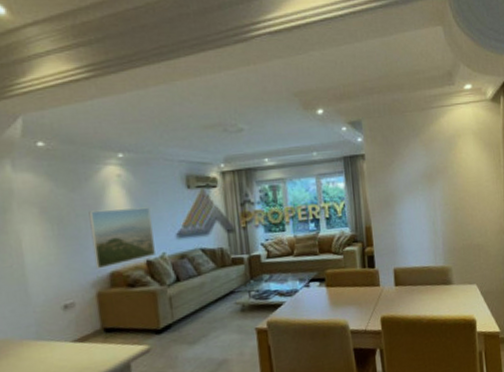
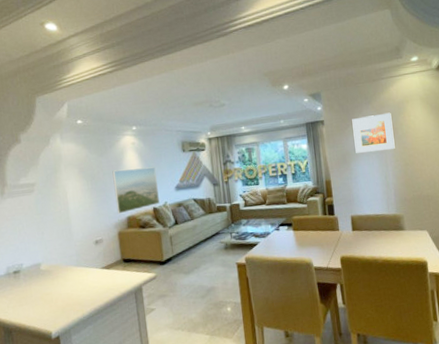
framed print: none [397,148,445,195] -> present [352,112,395,153]

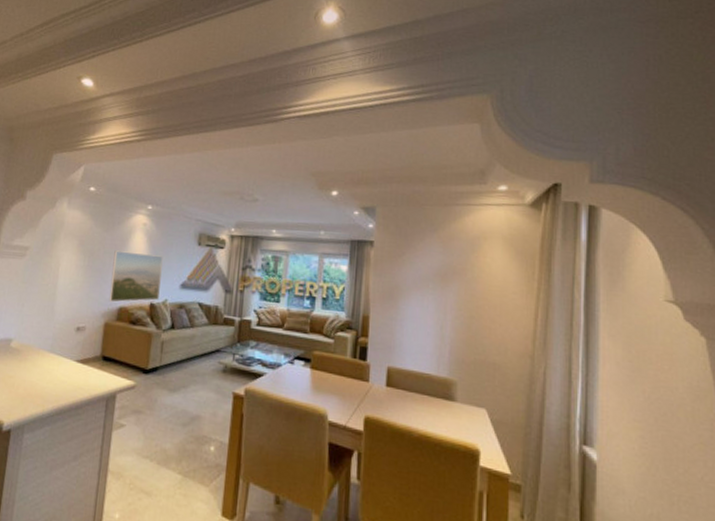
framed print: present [352,112,395,153] -> none [407,246,461,294]

